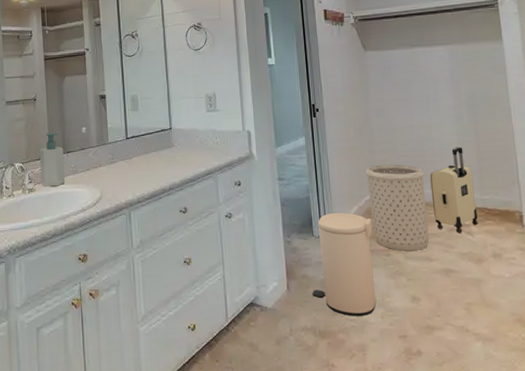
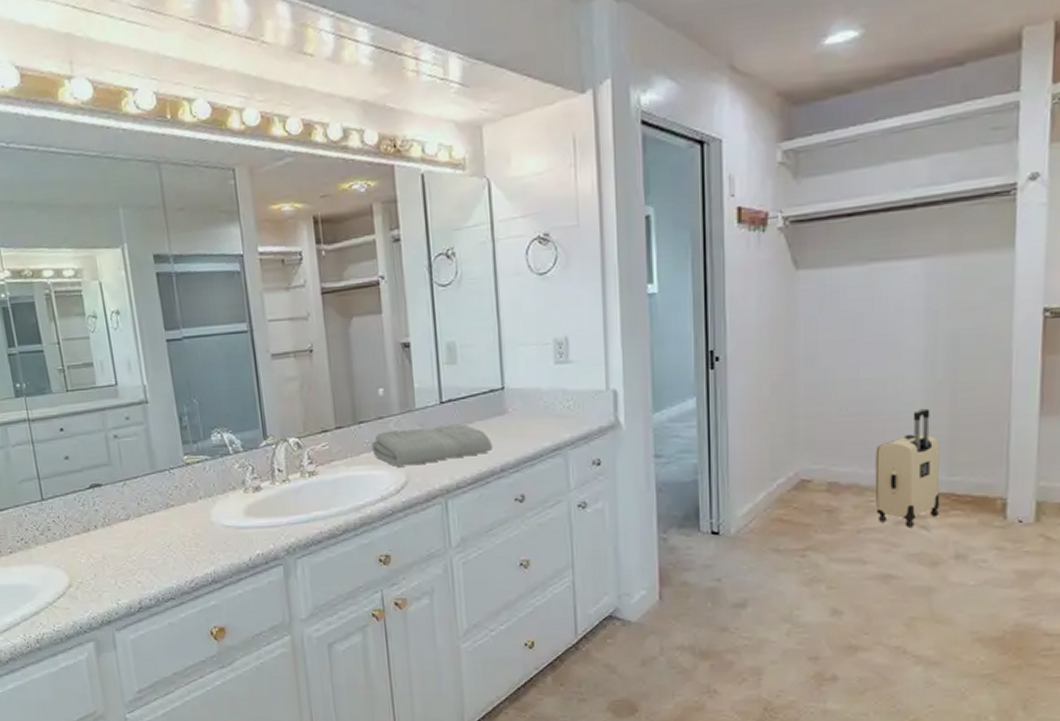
soap bottle: present [39,133,65,187] -> none [320,396,358,469]
towel: none [76,154,164,186] -> present [371,423,493,467]
pedal bin: present [312,212,377,316] -> none [693,500,785,633]
laundry basket: present [365,164,429,251] -> none [780,433,869,551]

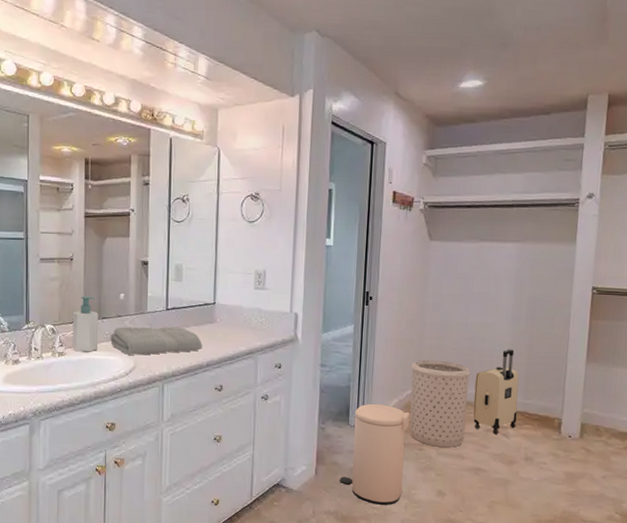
soap bottle: none [320,396,358,469] -> present [72,296,99,352]
pedal bin: none [693,500,785,633] -> present [339,403,410,505]
laundry basket: none [780,433,869,551] -> present [409,359,471,448]

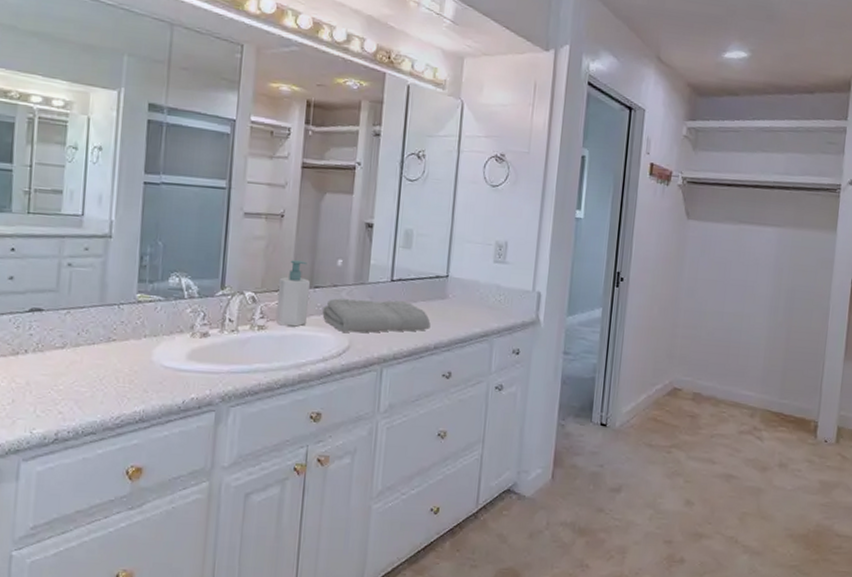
pedal bin: present [339,403,410,505] -> none [578,398,659,516]
laundry basket: present [409,359,471,448] -> none [657,351,726,451]
suitcase: present [473,349,519,435] -> none [726,342,776,437]

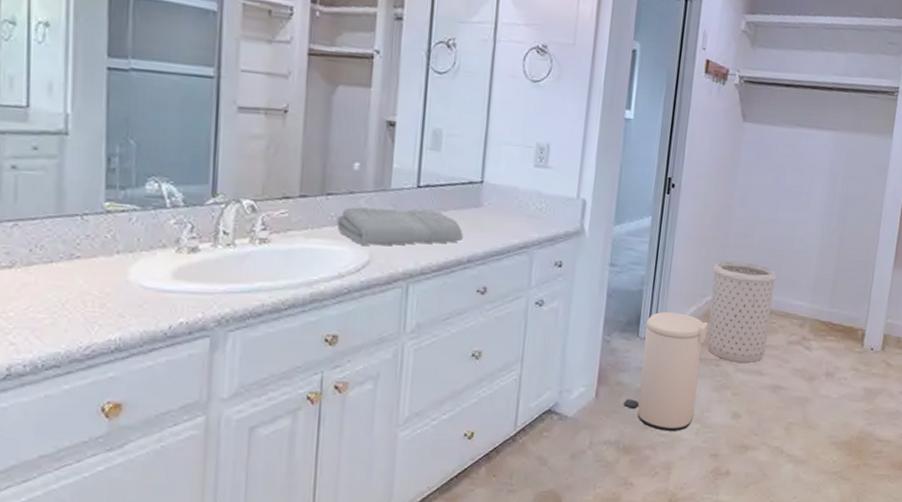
soap bottle: present [275,260,311,327] -> none [280,163,323,240]
pedal bin: none [578,398,659,516] -> present [623,311,709,431]
laundry basket: none [657,351,726,451] -> present [706,261,777,363]

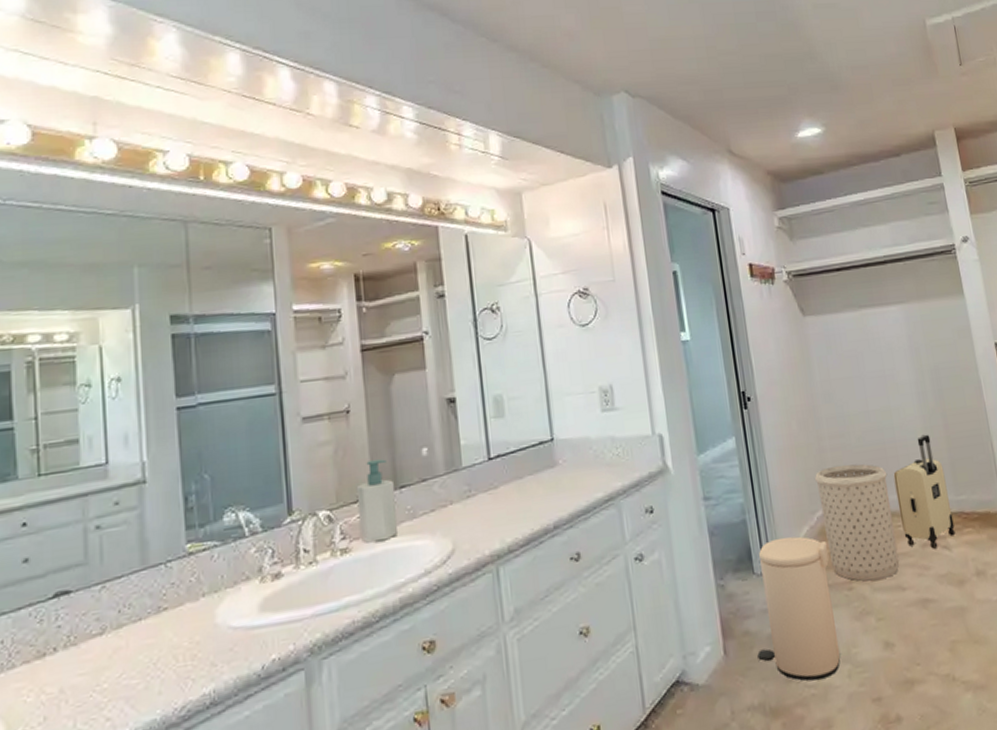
soap bottle: none [280,163,323,240] -> present [356,459,398,543]
towel: present [337,207,463,246] -> none [414,480,545,534]
suitcase: none [776,251,827,347] -> present [893,434,956,549]

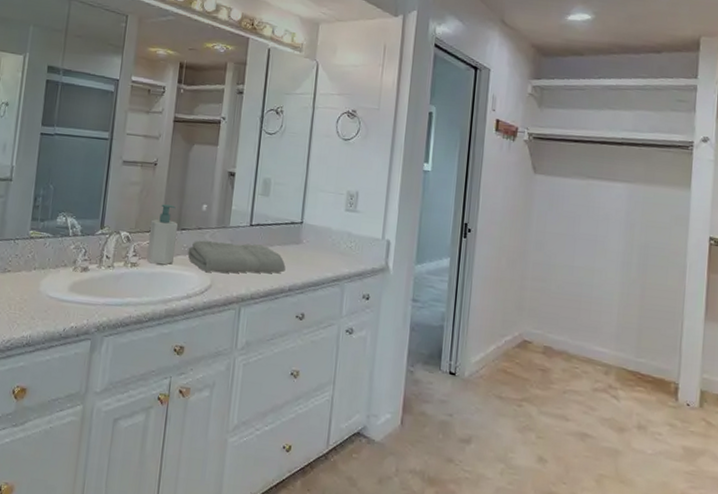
towel: none [414,480,545,534] -> present [187,240,286,274]
pedal bin: present [757,536,841,681] -> none [427,347,509,469]
laundry basket: present [814,463,899,582] -> none [507,303,577,407]
suitcase: present [893,434,956,549] -> none [579,298,631,396]

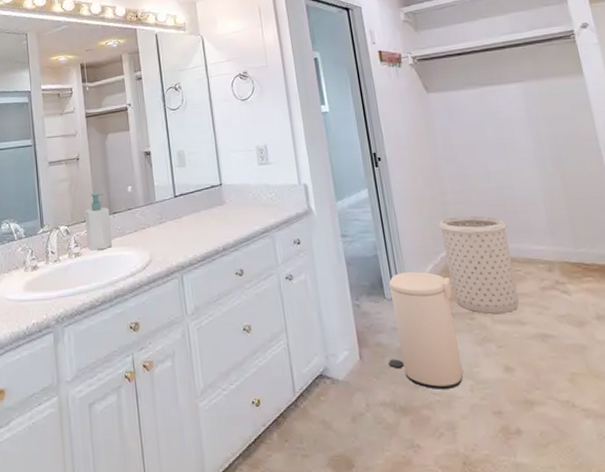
towel: present [187,240,286,274] -> none [123,212,216,248]
pedal bin: none [427,347,509,469] -> present [388,271,464,389]
laundry basket: none [507,303,577,407] -> present [438,215,519,314]

